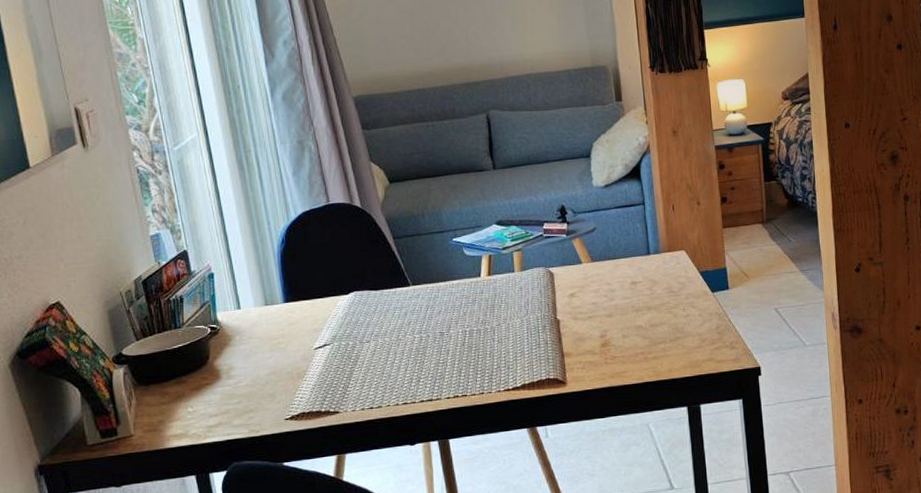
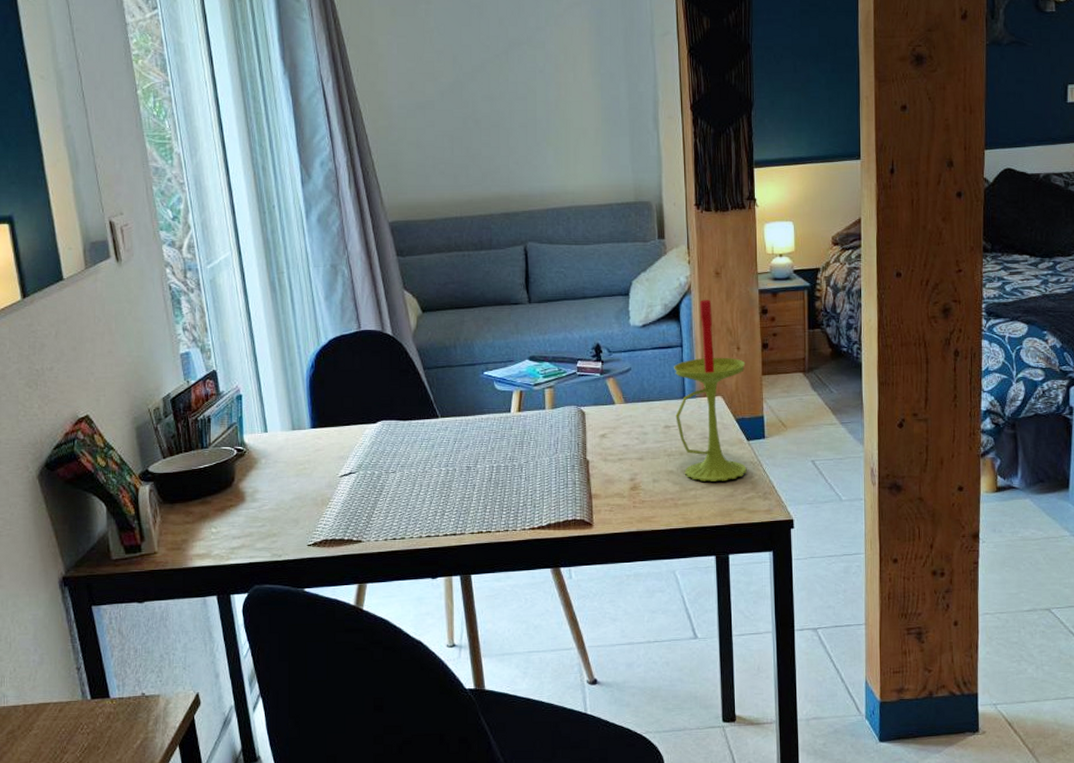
candle: none [637,156,714,335] -> present [674,297,748,482]

